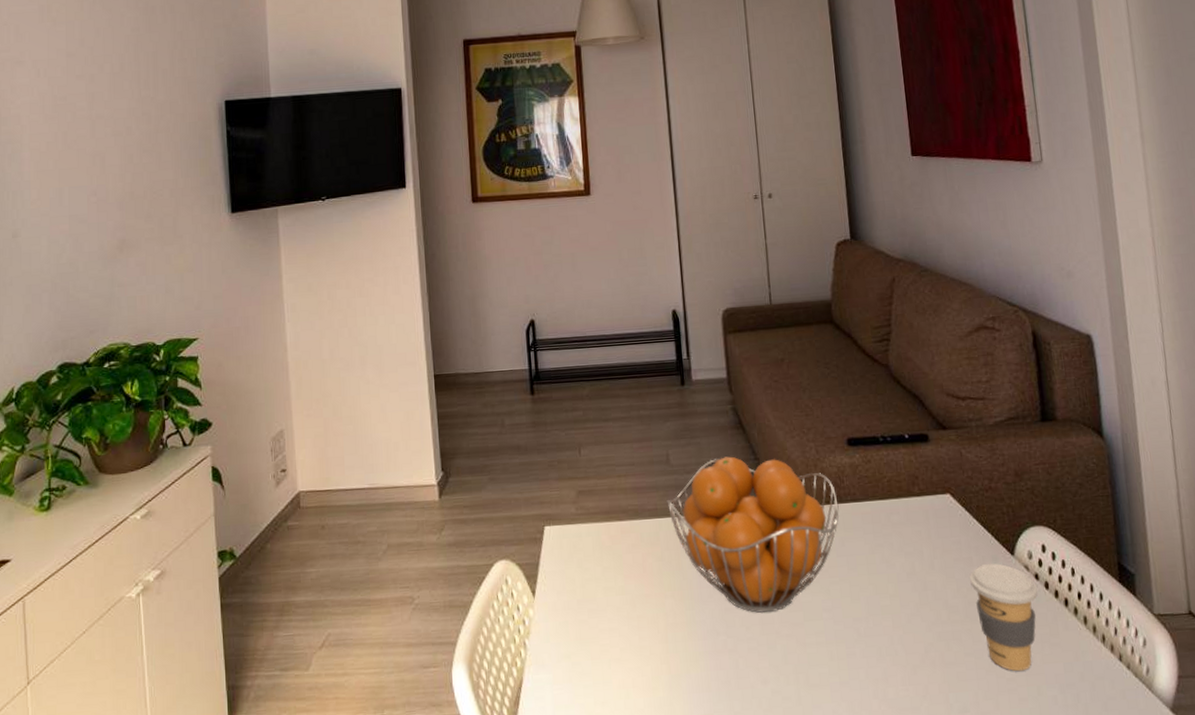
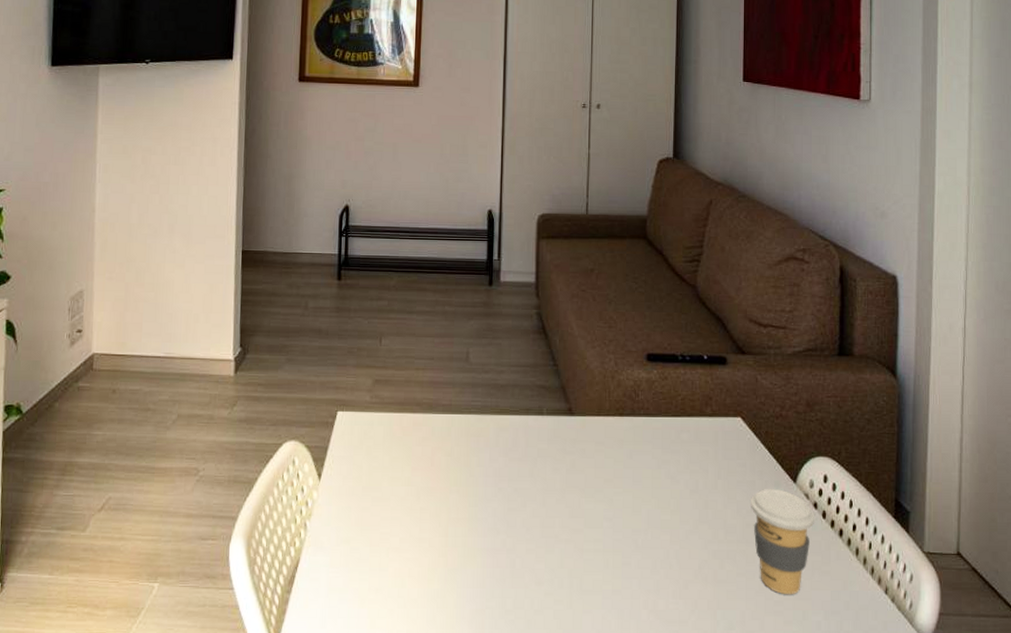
fruit basket: present [666,456,839,613] -> none [462,360,631,516]

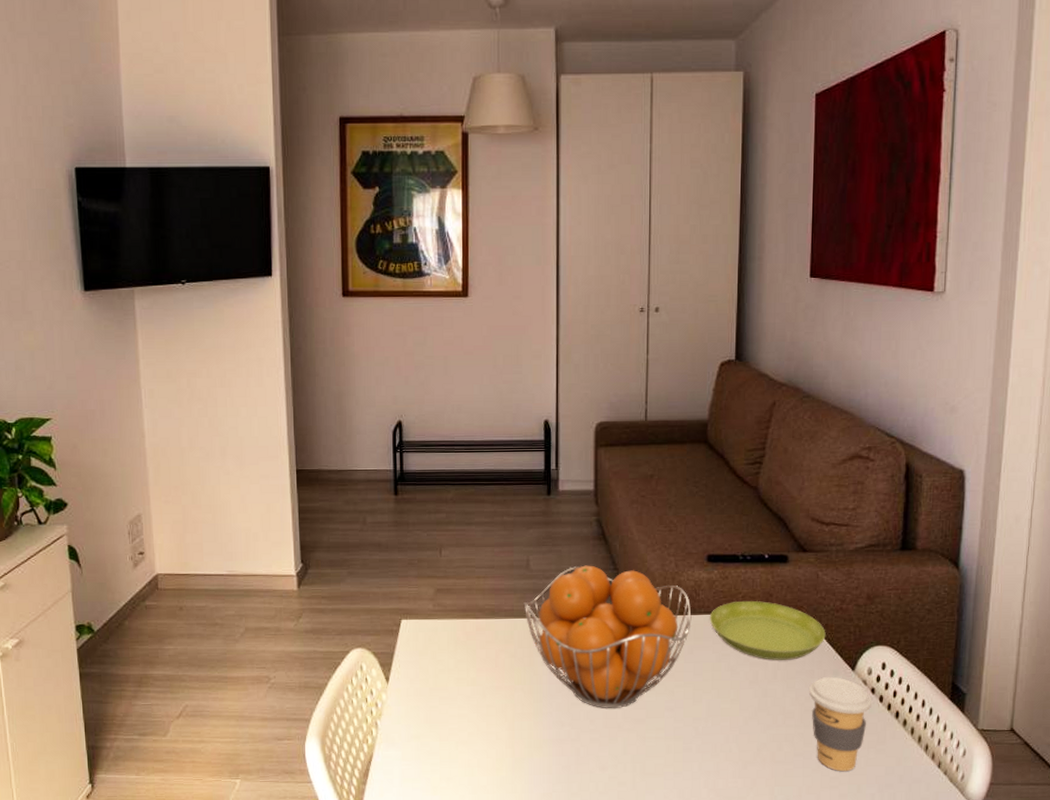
fruit basket: none [462,360,631,516] -> present [523,565,692,708]
saucer: none [649,403,766,469] -> present [709,600,826,660]

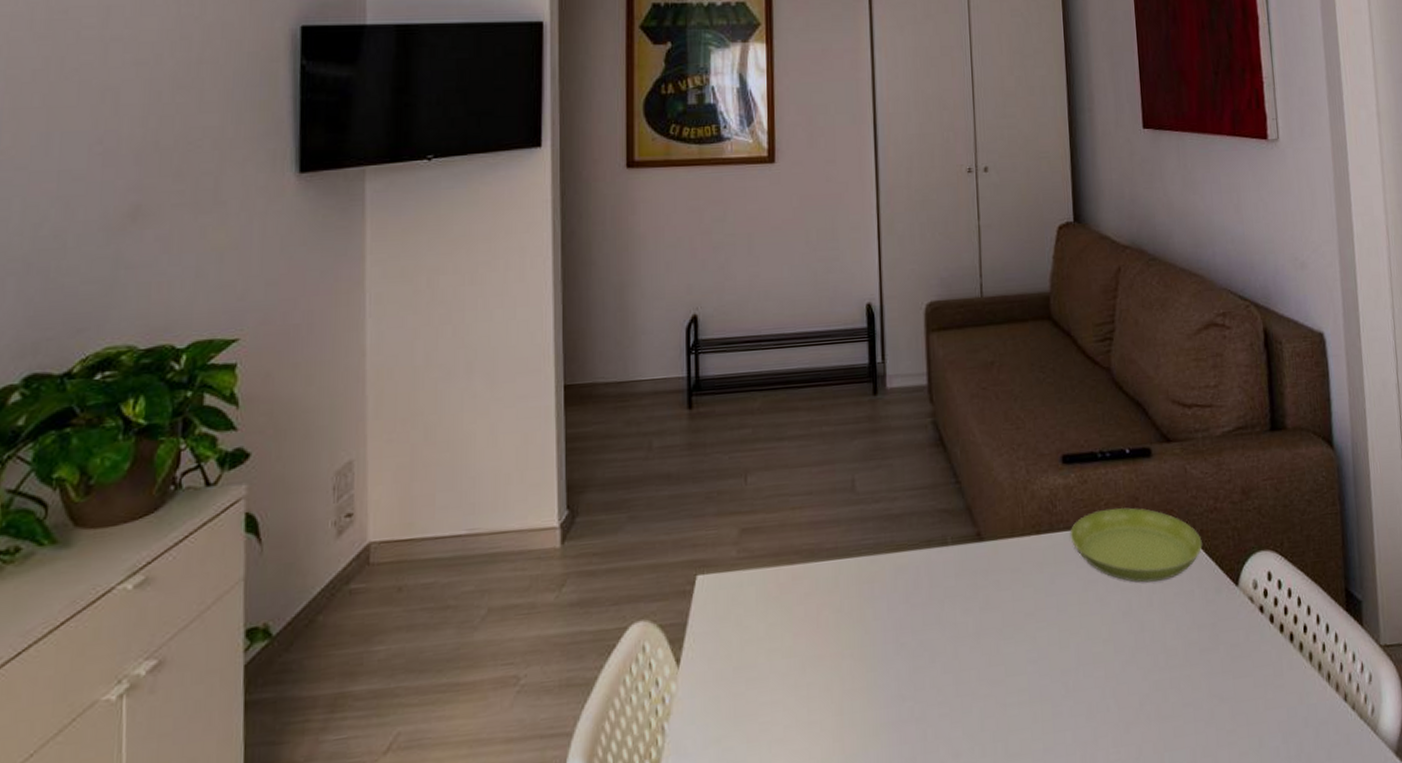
fruit basket: present [523,565,692,708] -> none [849,480,1050,671]
coffee cup: present [809,677,873,772] -> none [1191,596,1263,721]

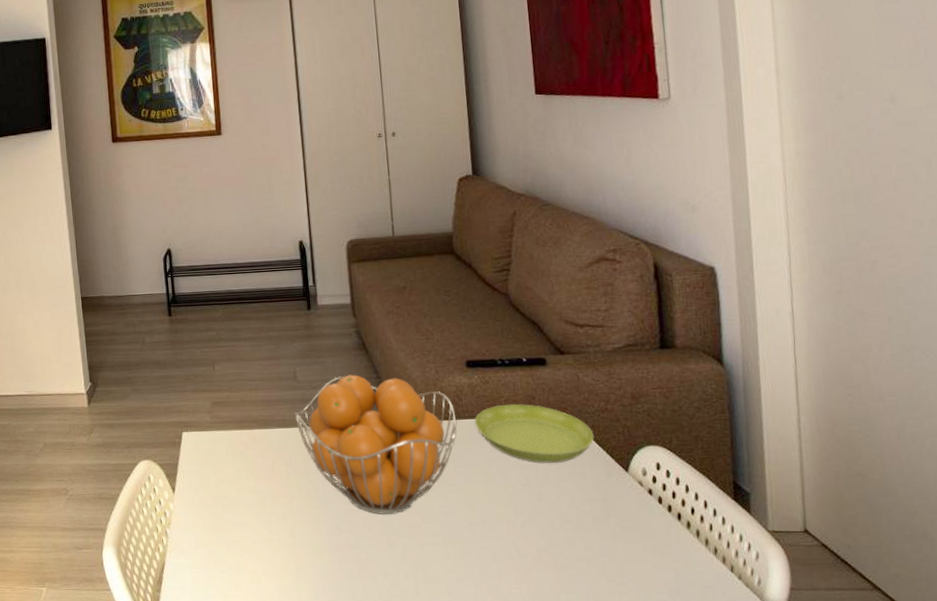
fruit basket: none [849,480,1050,671] -> present [294,374,457,514]

